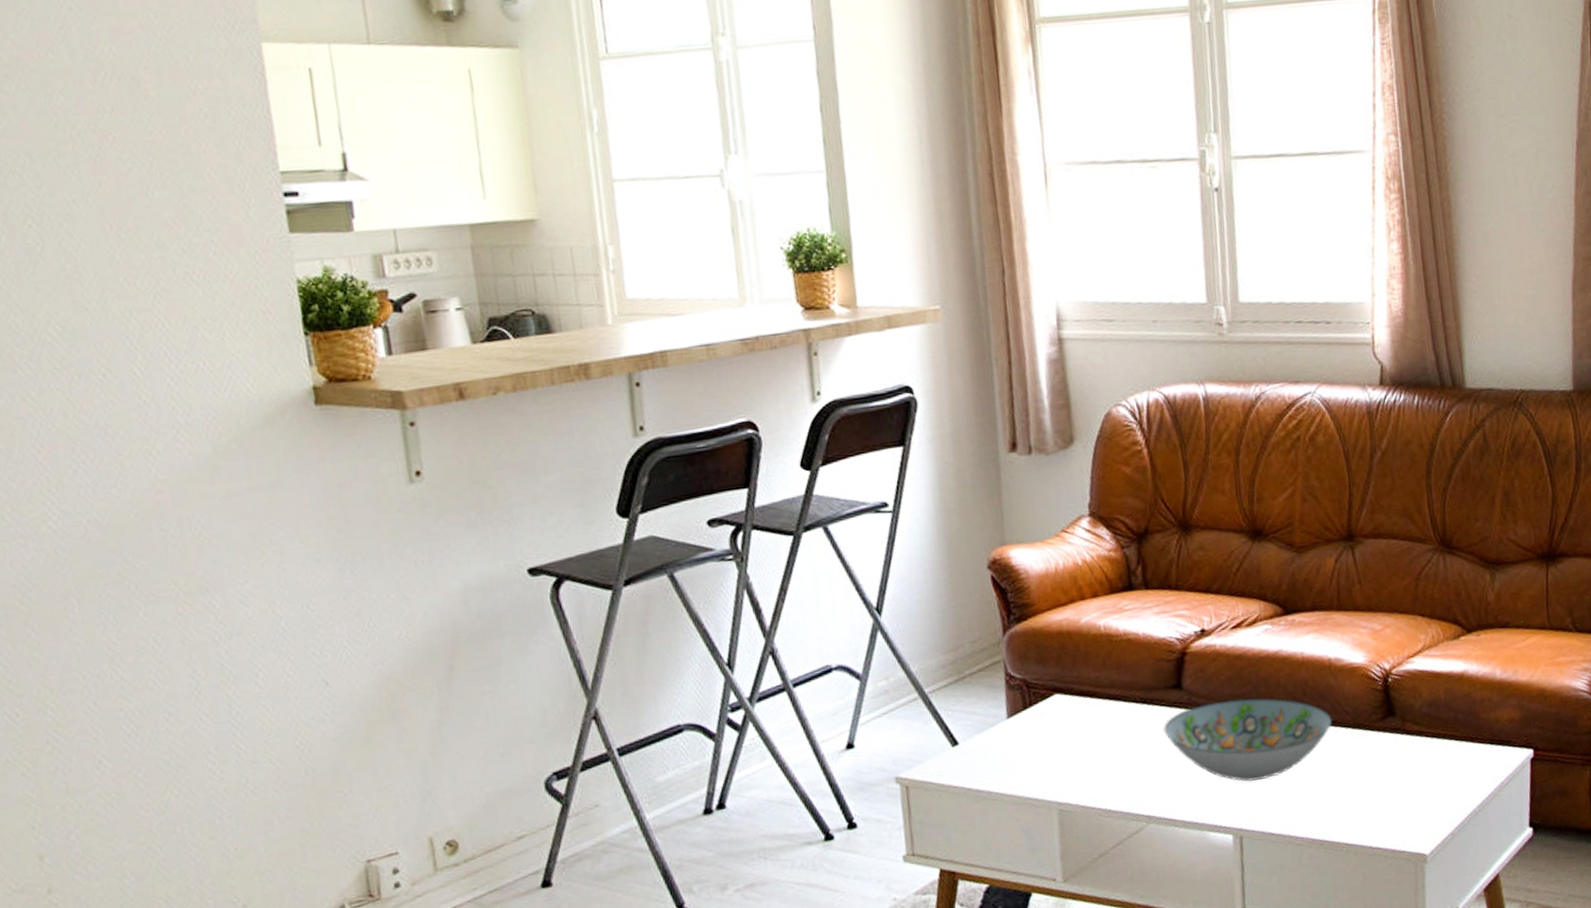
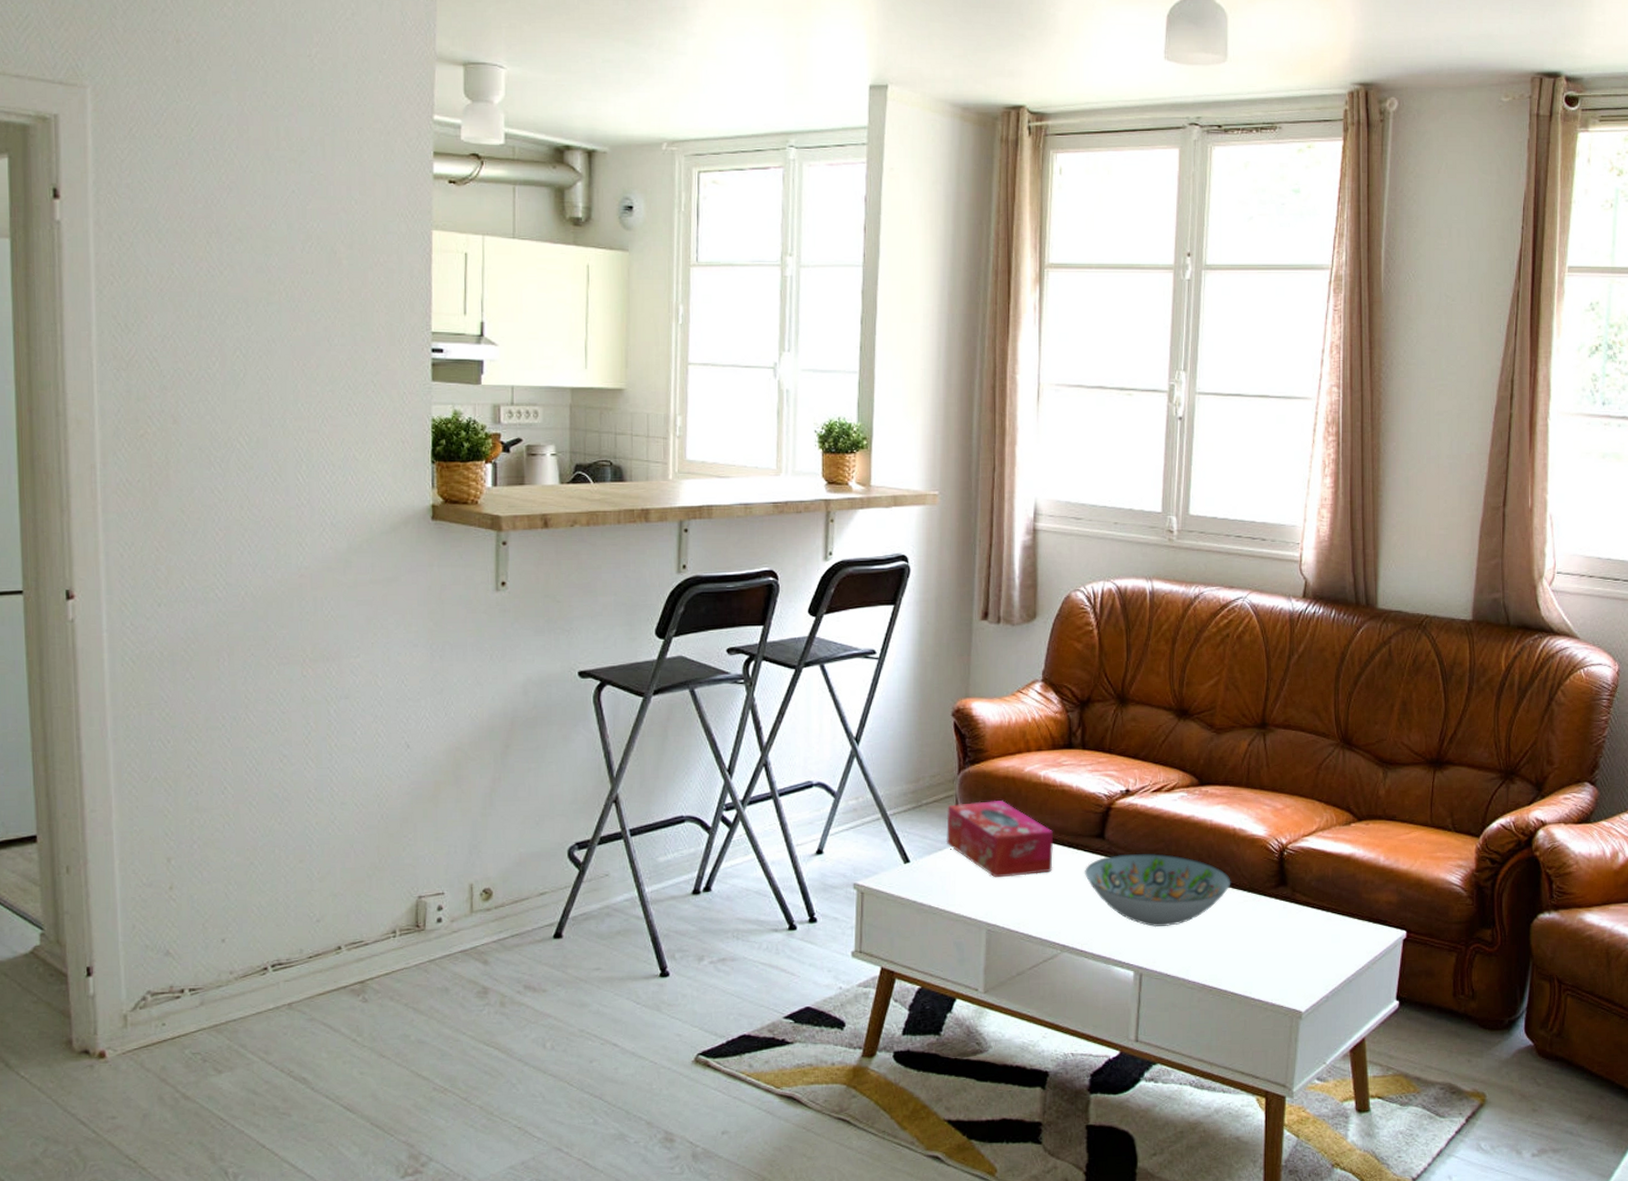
tissue box: none [995,660,1127,750] -> present [946,800,1054,878]

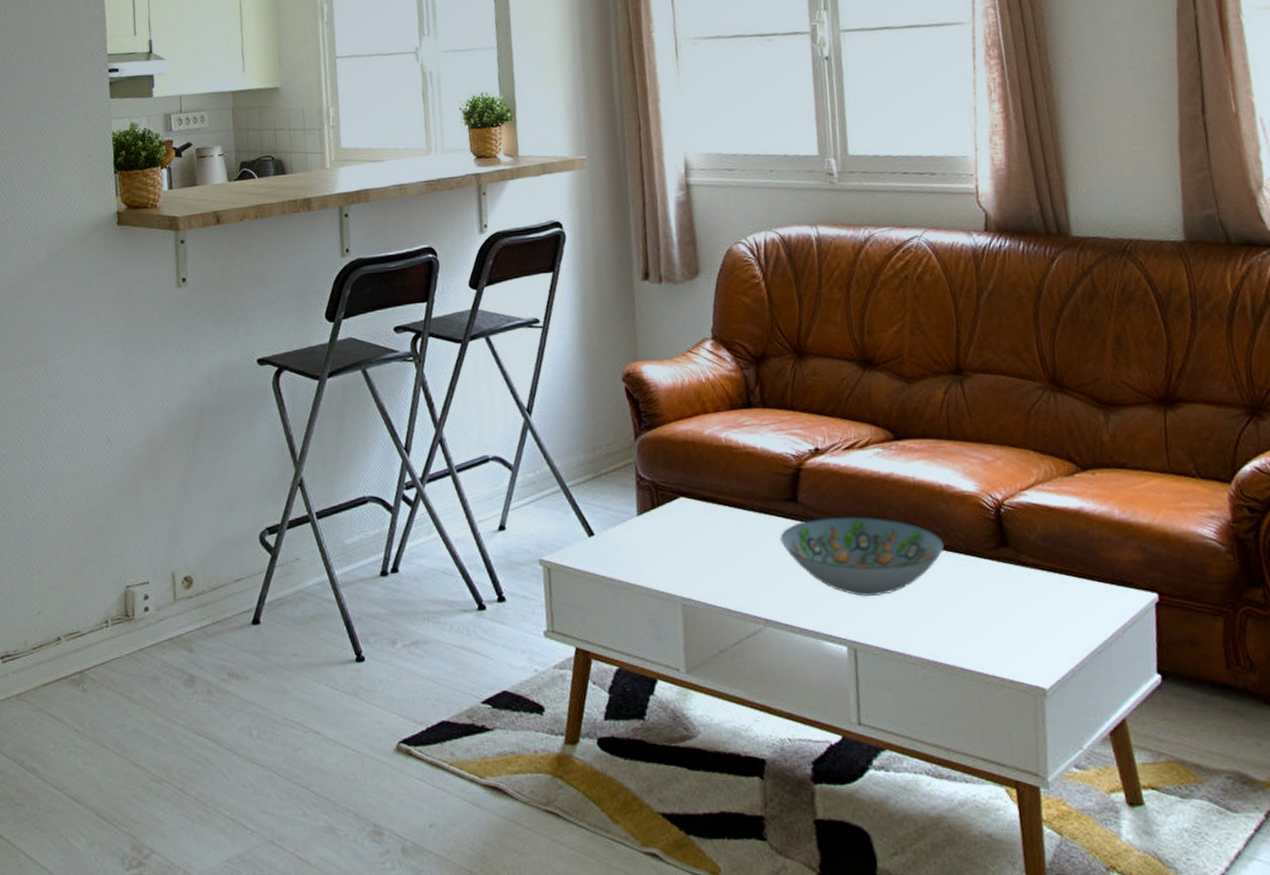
tissue box: present [946,800,1054,878] -> none [627,466,746,549]

